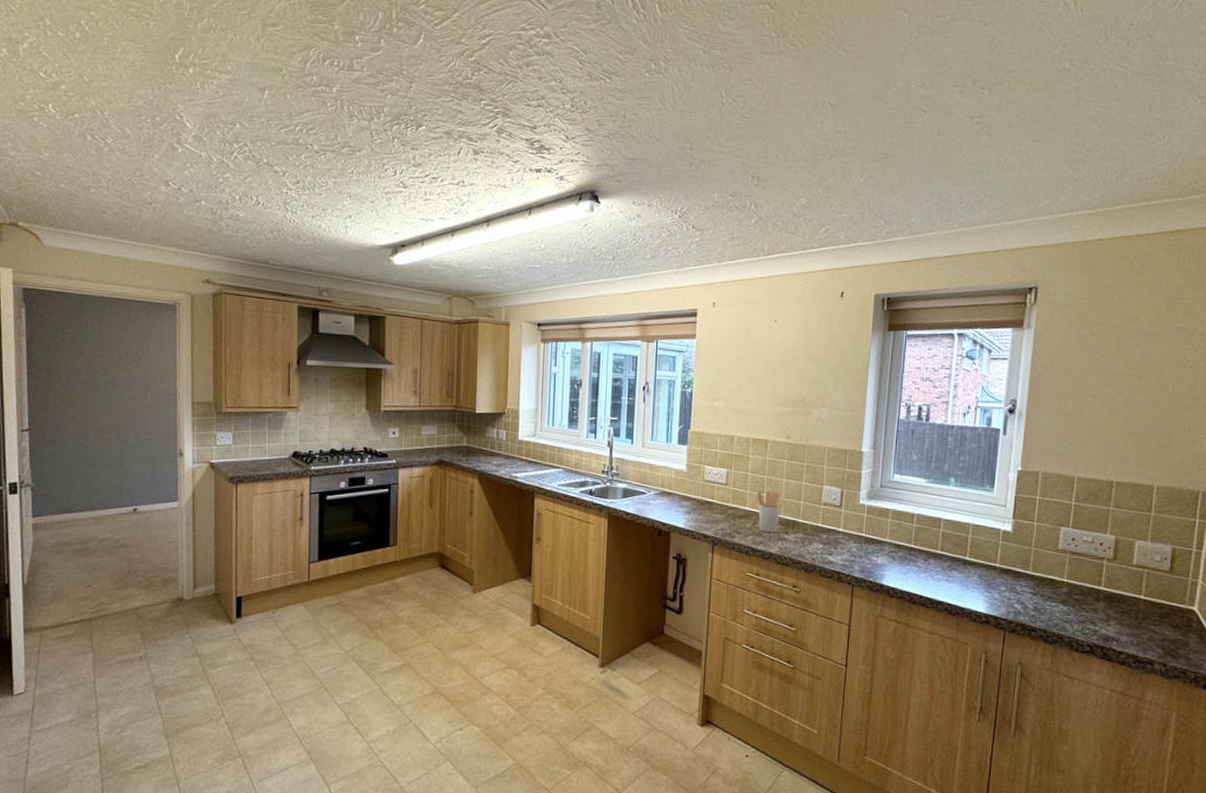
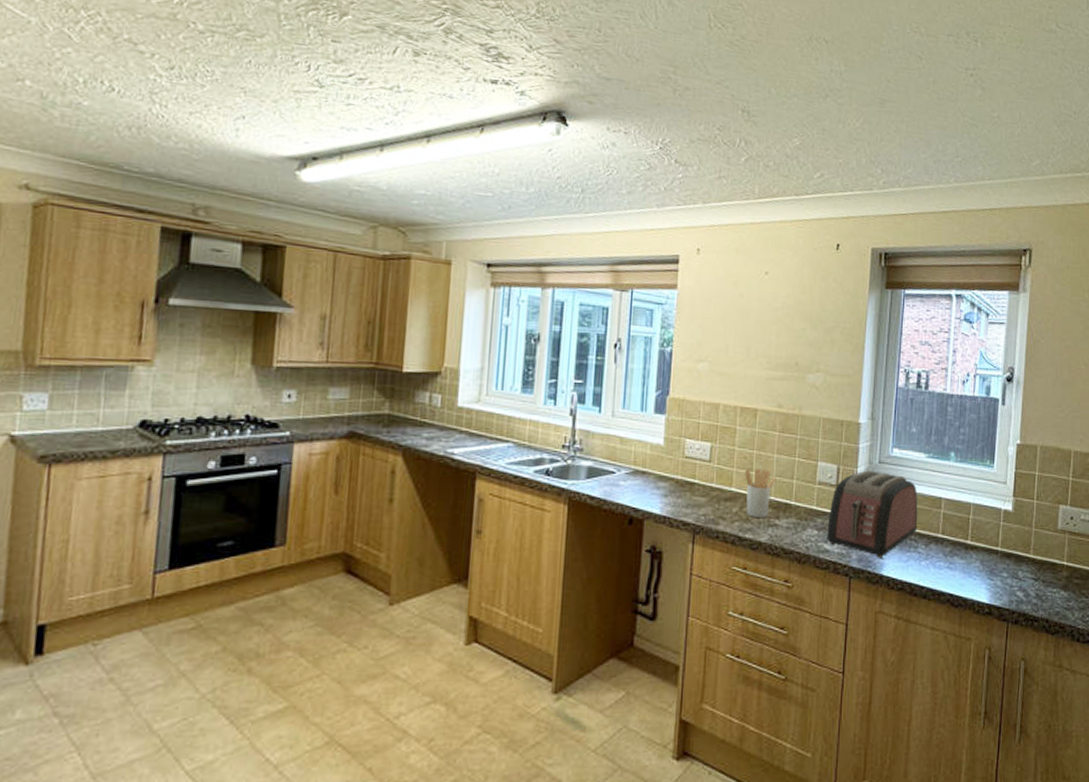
toaster: none [831,493,918,570] -> present [827,470,918,558]

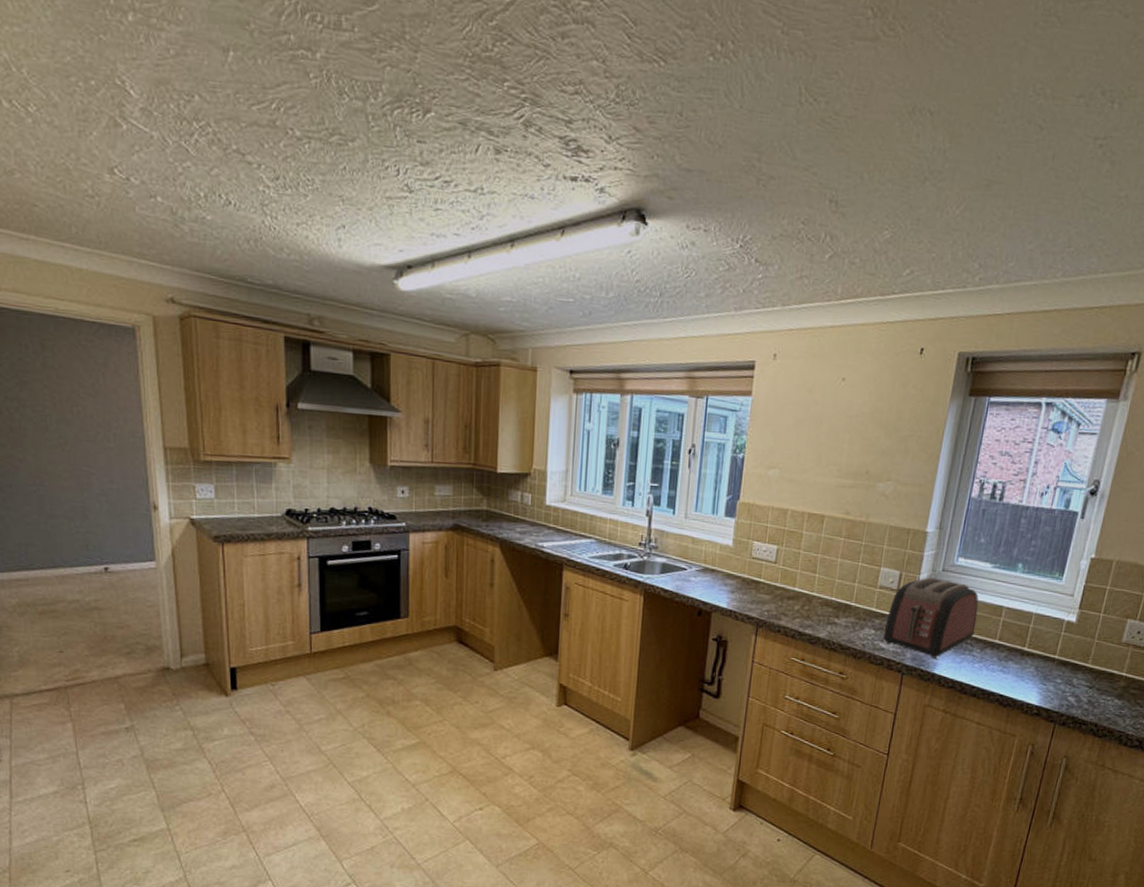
utensil holder: present [745,468,776,518] -> none [807,570,839,616]

